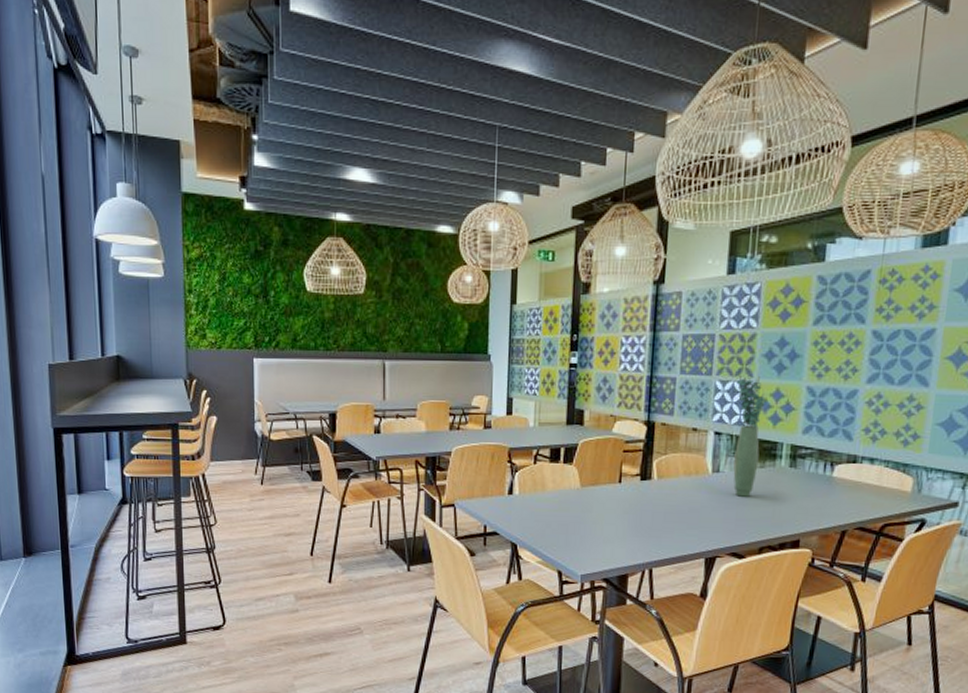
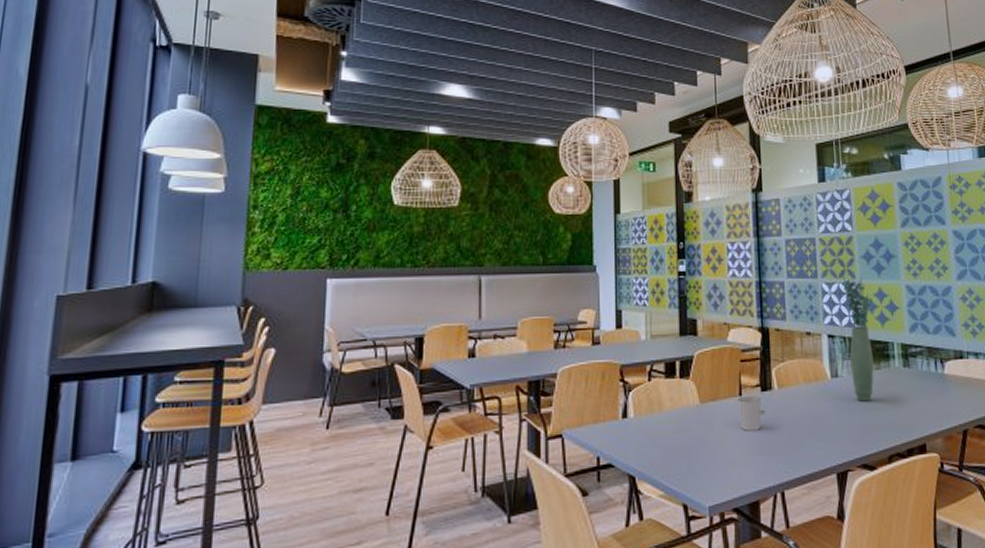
cup: none [616,484,642,515] -> present [737,396,765,431]

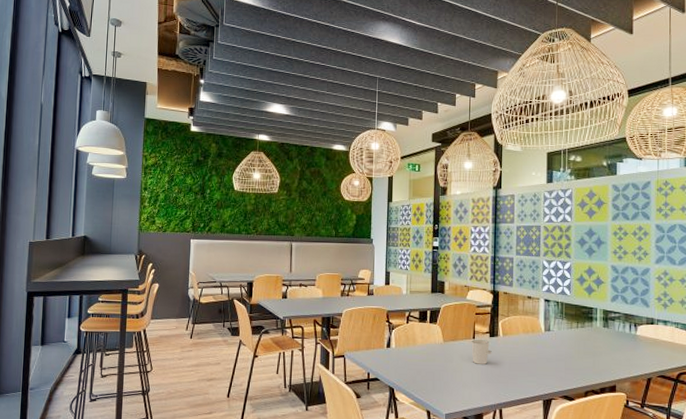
vase: present [841,276,874,402] -> none [558,256,581,351]

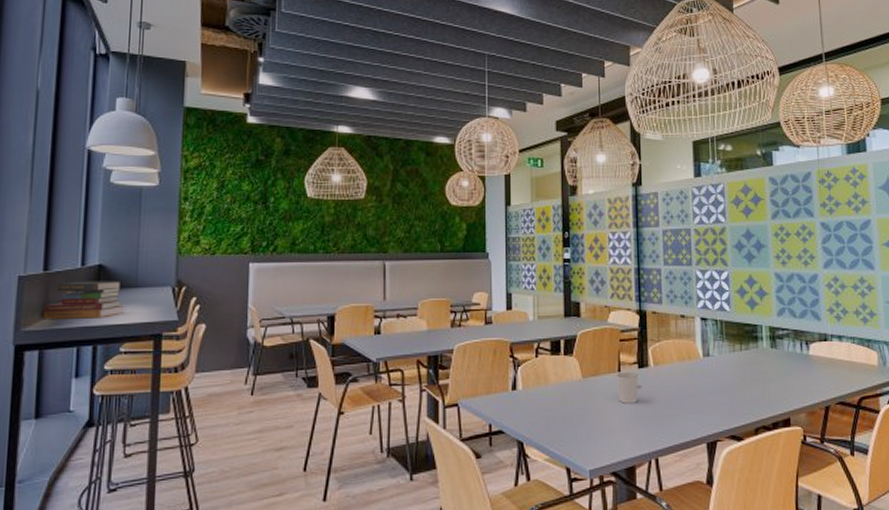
books: none [46,247,102,276] -> present [43,281,125,319]

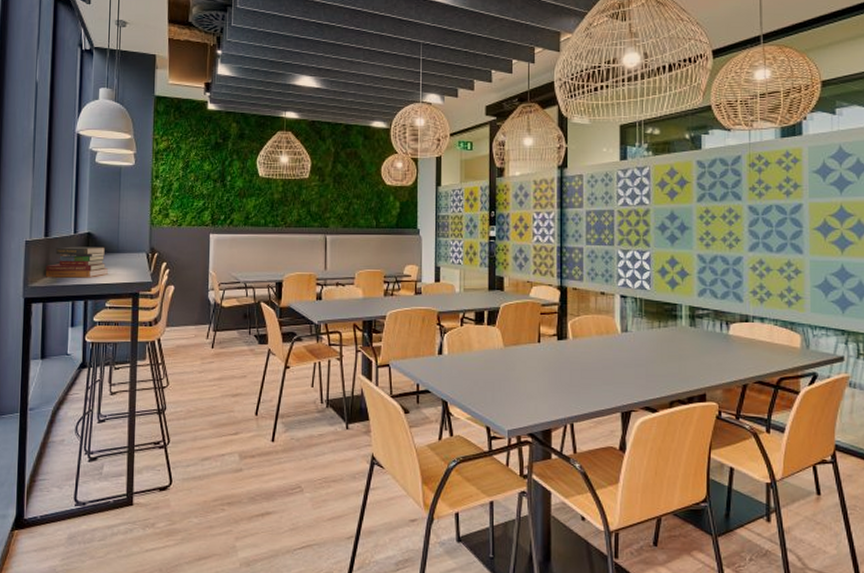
cup: present [616,373,642,404] -> none [536,344,560,372]

